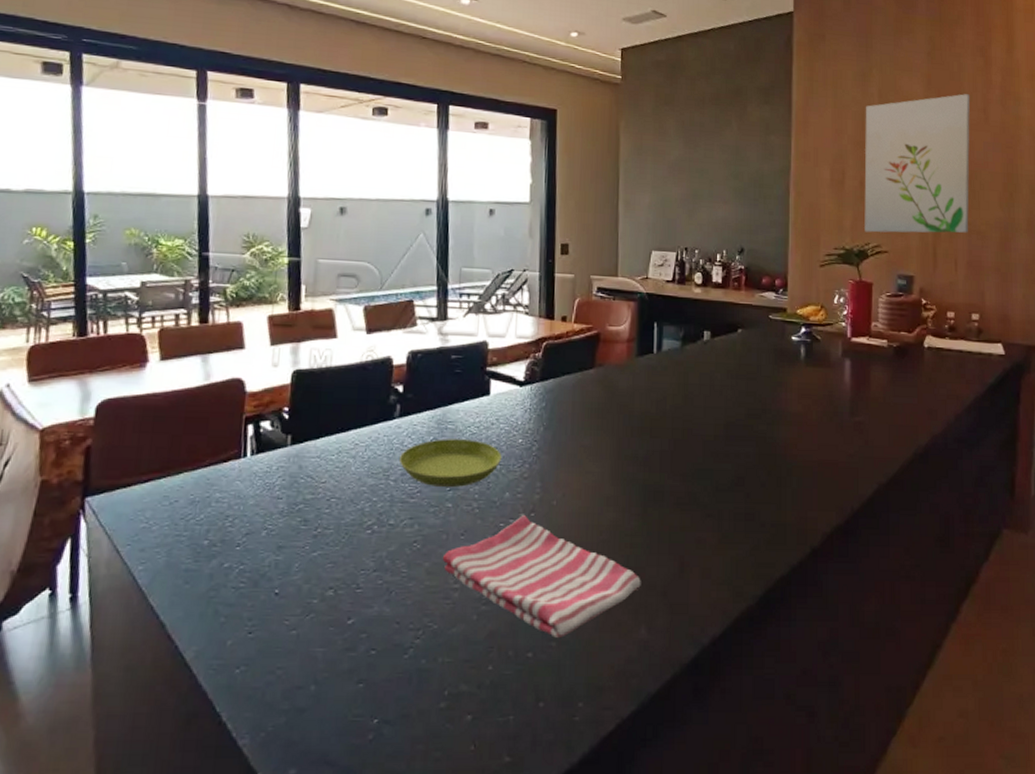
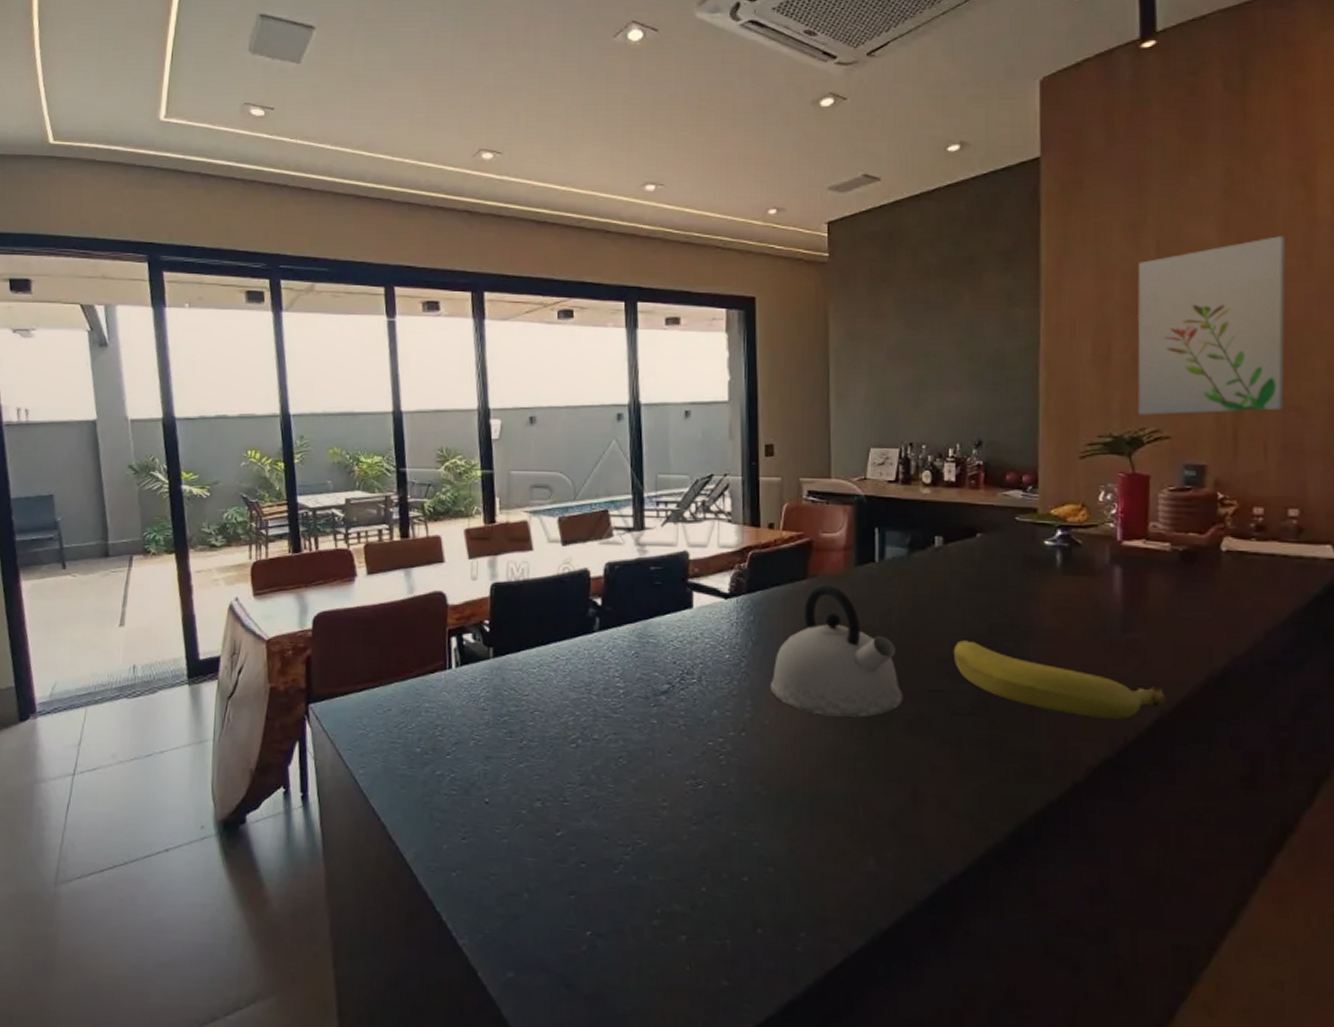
saucer: present [400,439,502,487] -> none [601,653,708,703]
dish towel: present [442,514,641,638] -> none [649,733,867,864]
kettle: none [559,372,674,496] -> present [771,584,903,717]
banana: none [716,424,884,491] -> present [953,640,1167,719]

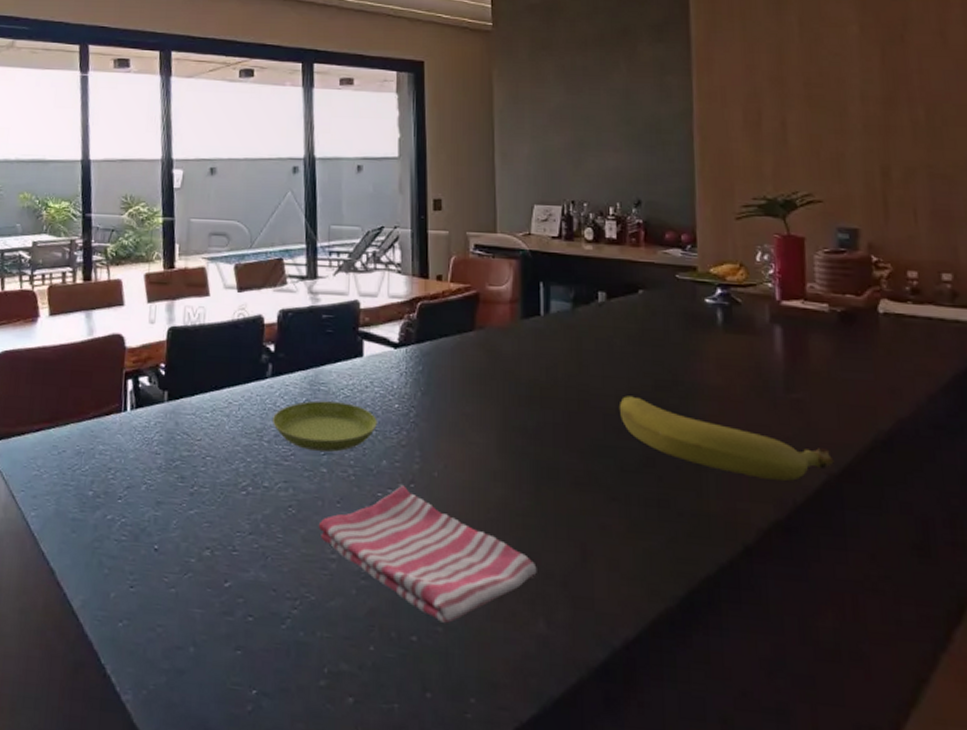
saucer: none [601,653,708,703] -> present [273,400,377,452]
dish towel: none [649,733,867,864] -> present [318,484,537,623]
kettle: present [771,584,903,717] -> none [439,335,570,472]
wall art: present [1137,236,1286,415] -> none [782,15,930,180]

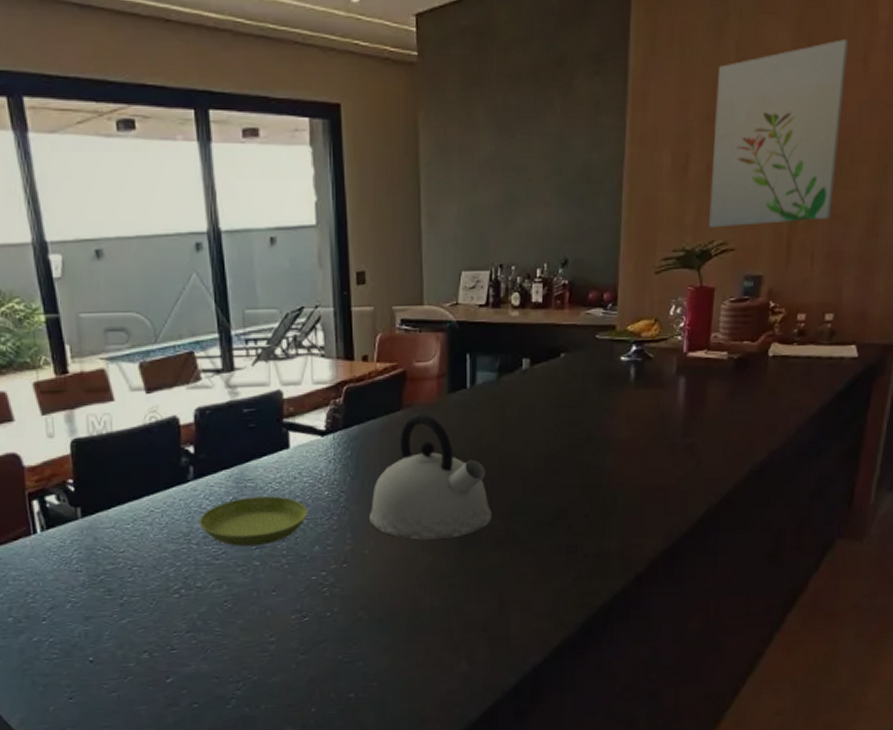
dish towel: present [318,484,537,623] -> none [255,565,460,678]
kettle: none [439,335,570,472] -> present [369,413,492,540]
banana: present [618,396,834,481] -> none [537,457,715,516]
wall art: none [782,15,930,180] -> present [709,39,849,228]

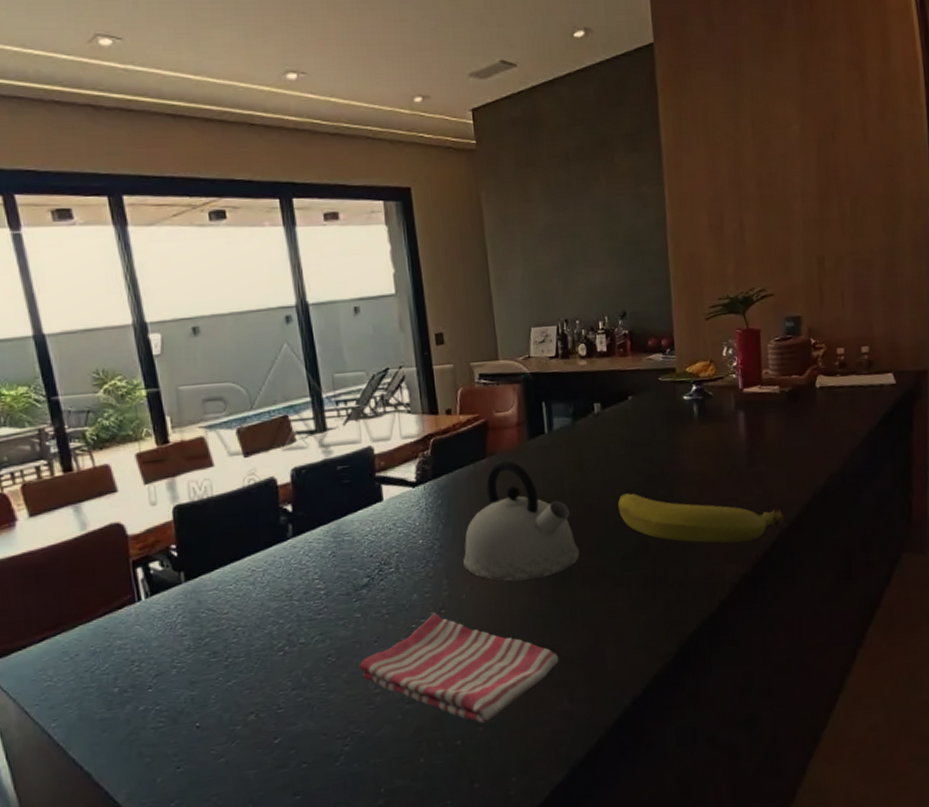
saucer: present [199,496,308,547] -> none [300,547,404,600]
dish towel: none [255,565,460,678] -> present [359,612,559,723]
banana: none [537,457,715,516] -> present [617,493,785,543]
wall art: present [709,39,849,228] -> none [739,113,853,277]

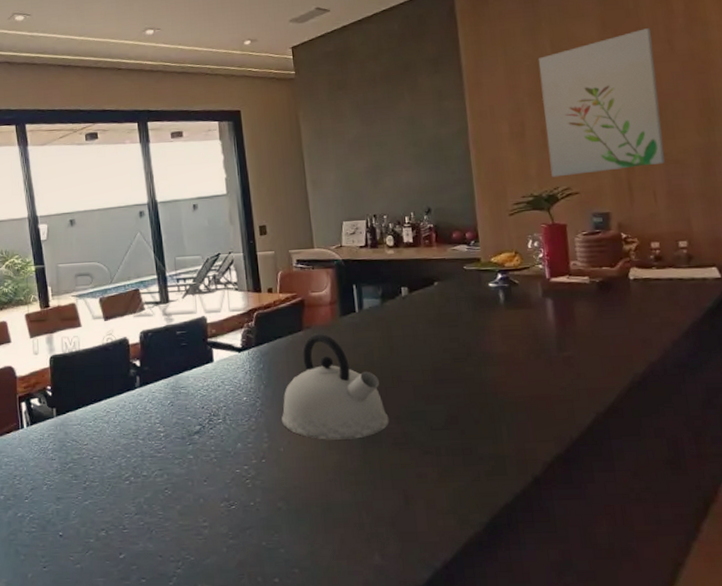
dish towel: present [359,612,559,723] -> none [190,461,370,565]
banana: present [617,493,785,543] -> none [425,369,601,423]
wall art: none [739,113,853,277] -> present [538,28,665,177]

